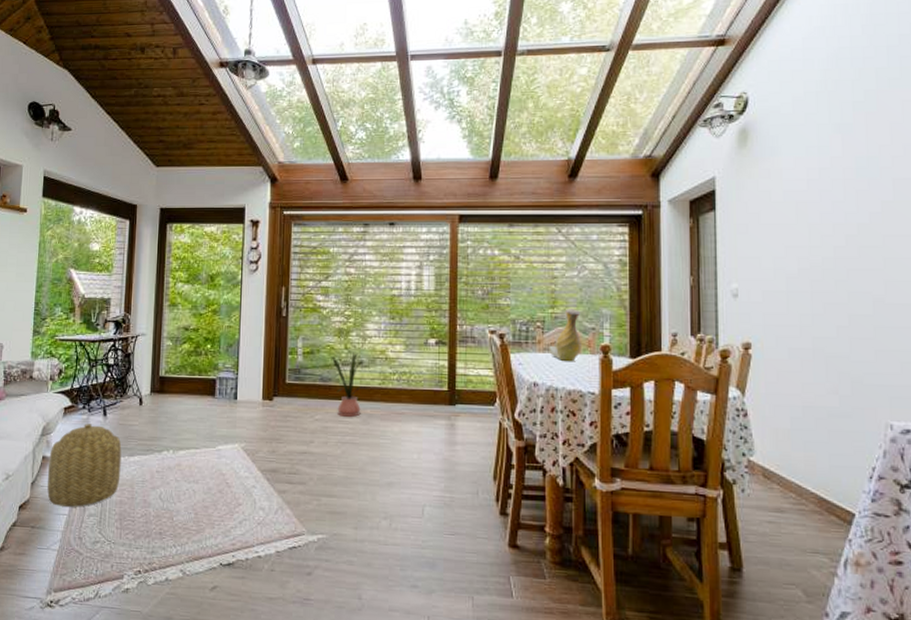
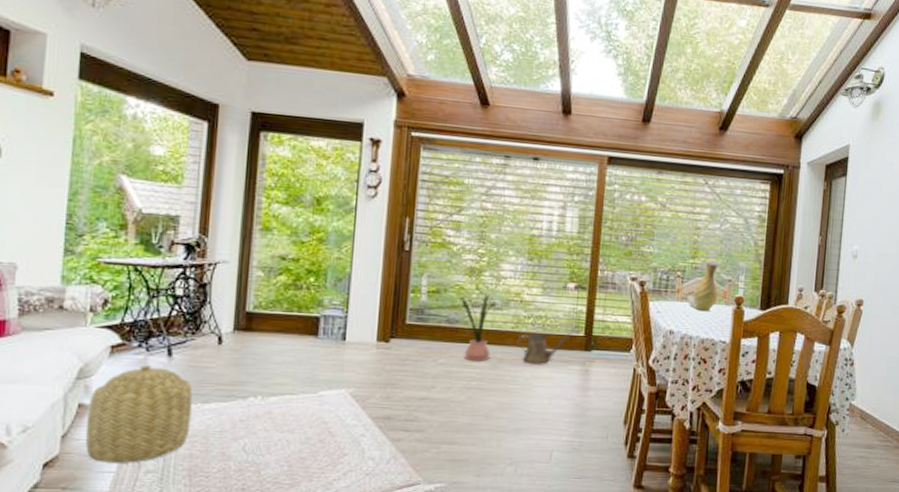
watering can: none [385,387,437,421] -> present [517,332,573,367]

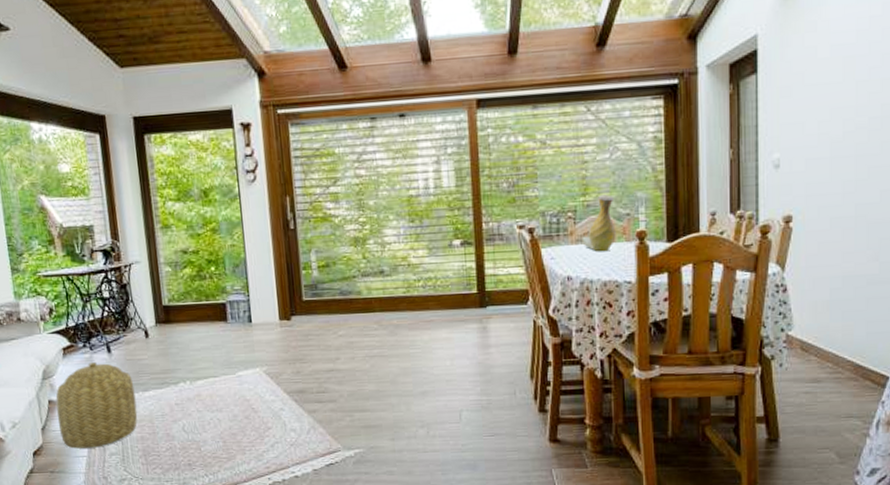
house plant: present [456,285,501,363] -> none [343,257,393,331]
watering can: present [517,332,573,367] -> none [411,290,465,329]

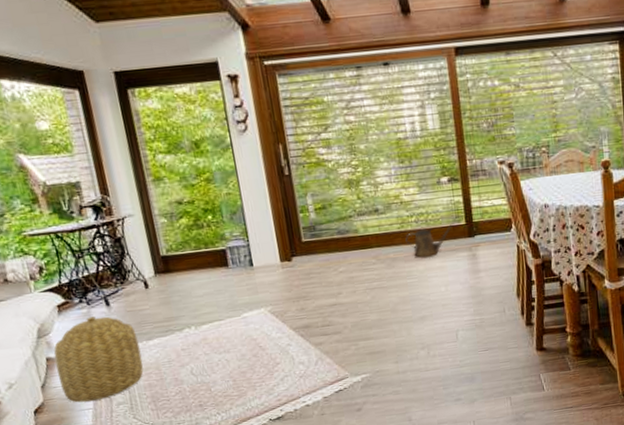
watering can: none [411,290,465,329] -> present [405,223,455,259]
vase: present [582,194,616,251] -> none [555,130,585,181]

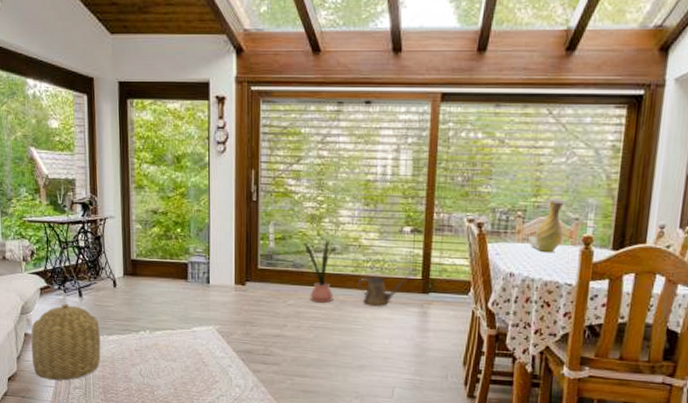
house plant: none [339,198,389,266] -> present [299,232,342,304]
vase: none [555,130,585,181] -> present [528,197,565,252]

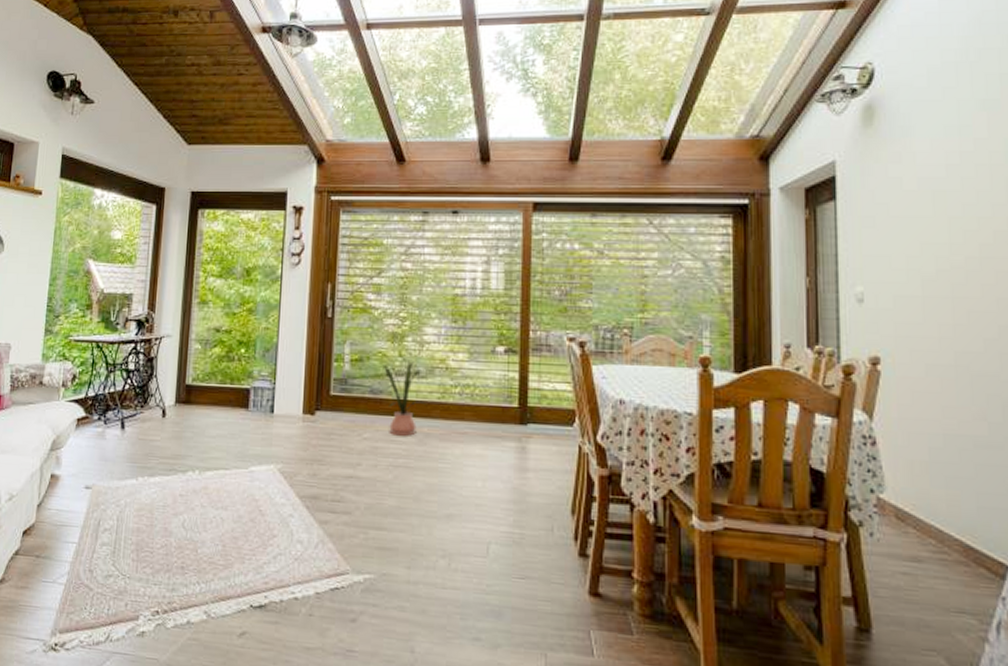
basket: present [31,304,101,380] -> none [55,438,141,535]
watering can: present [357,275,410,308] -> none [444,403,505,443]
vase: present [528,197,565,252] -> none [638,313,676,375]

